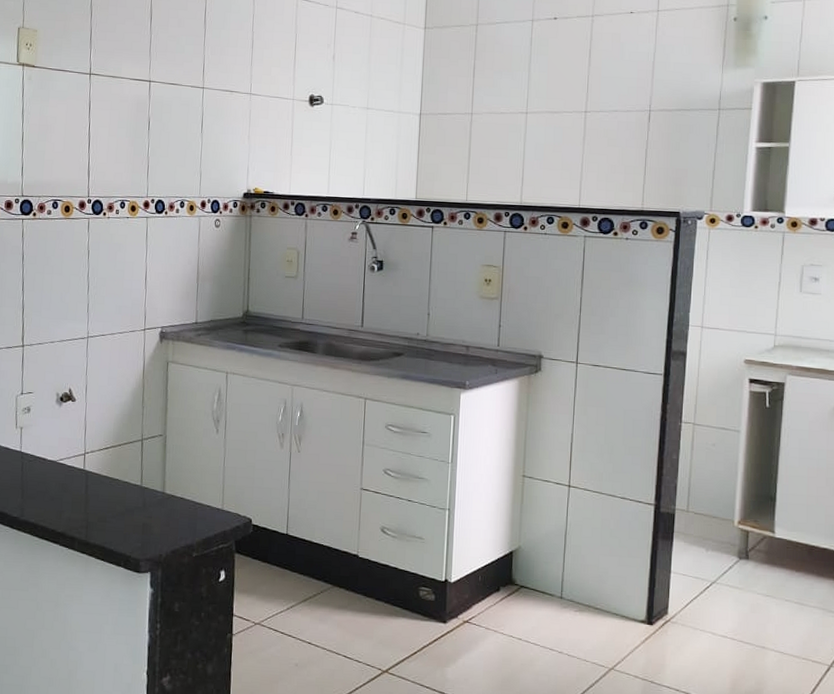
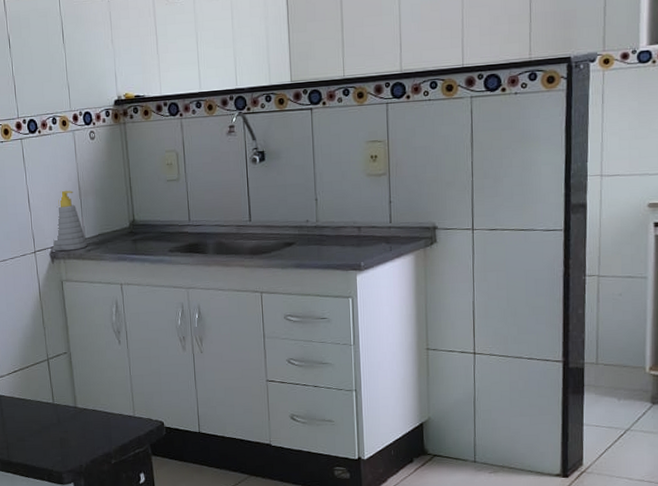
soap bottle: none [163,272,199,334] -> present [52,190,88,253]

